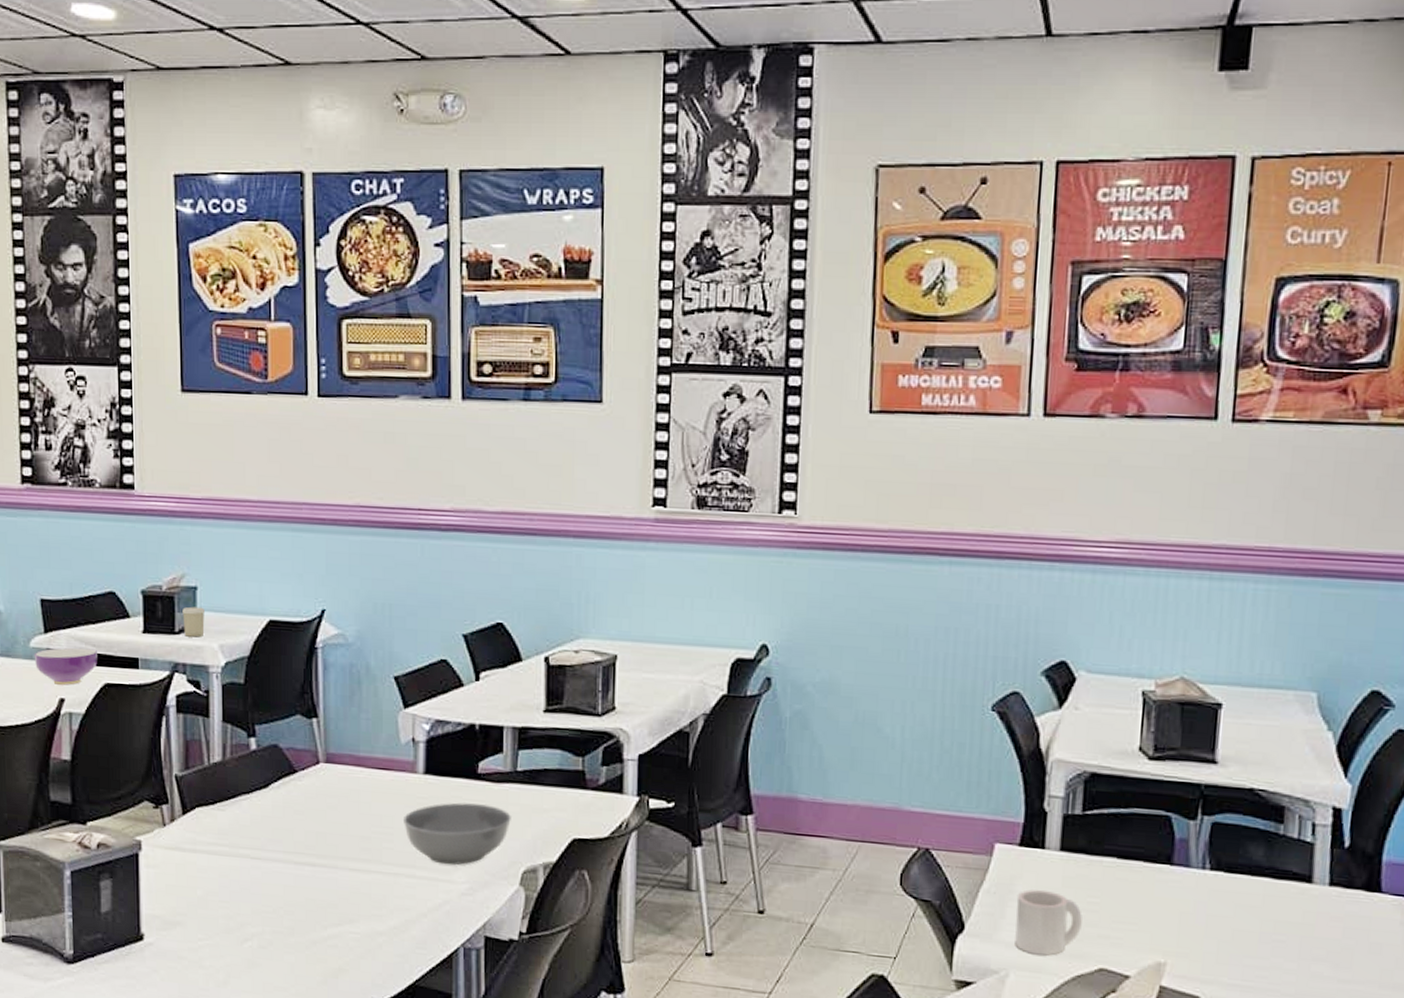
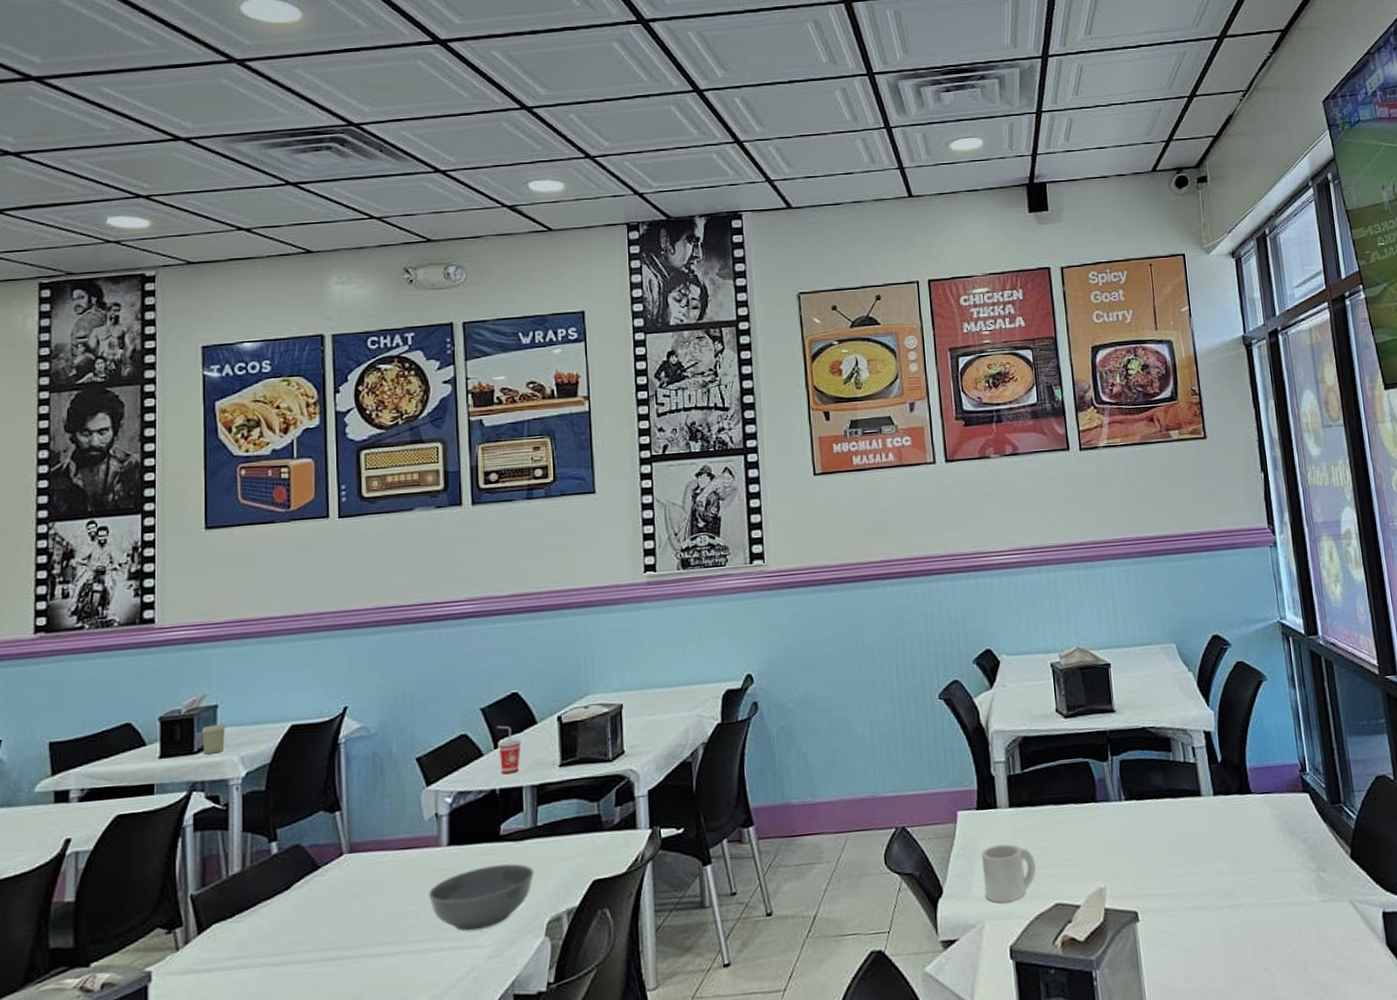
bowl: present [34,647,98,685] -> none [38,782,111,826]
beverage cup: none [478,656,505,711] -> present [496,725,521,775]

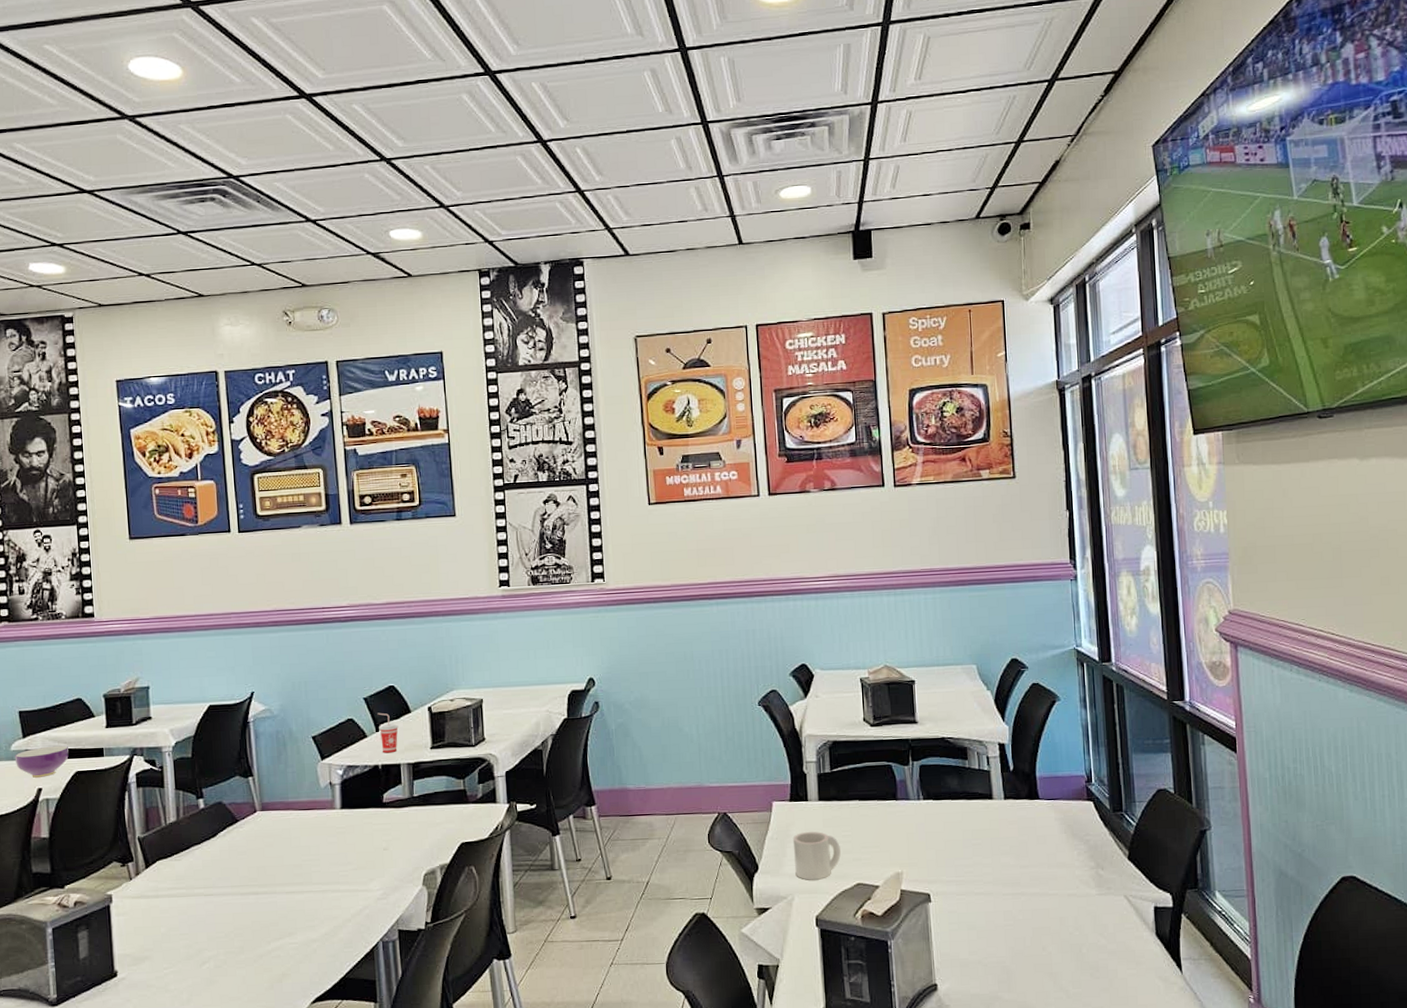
bowl: none [38,782,111,826] -> present [14,745,69,778]
cup: present [202,723,225,755] -> none [138,702,157,726]
bowl: present [428,863,534,931] -> none [326,826,412,878]

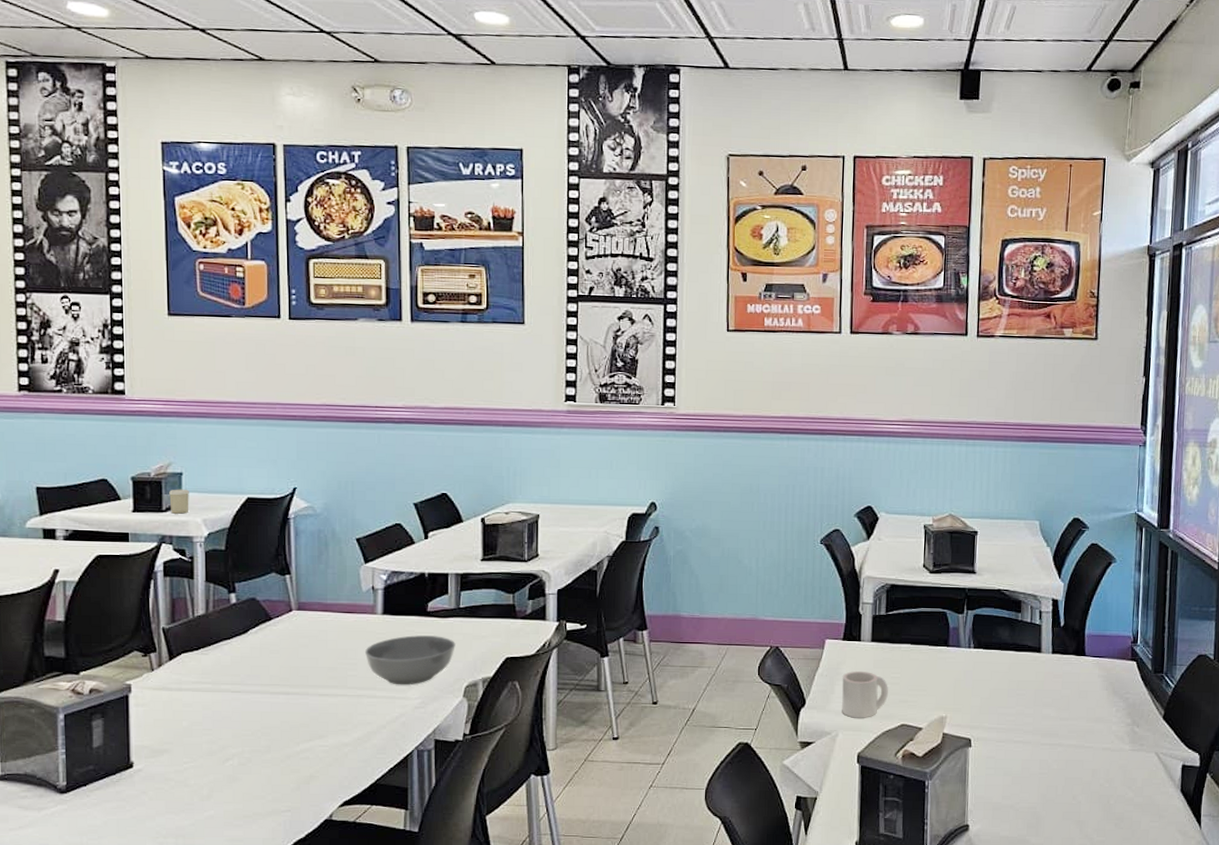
bowl: present [14,745,69,778] -> none [29,526,91,558]
cup: none [138,702,157,726] -> present [169,489,189,514]
bowl: none [326,826,412,878] -> present [364,635,456,685]
beverage cup: present [377,712,399,753] -> none [427,520,449,562]

